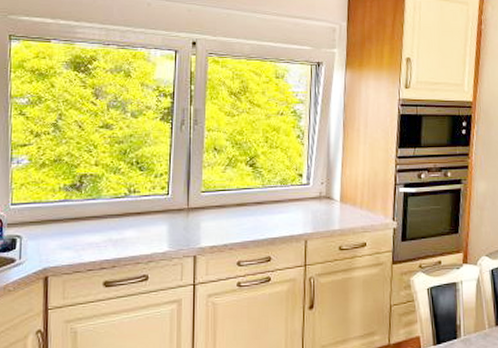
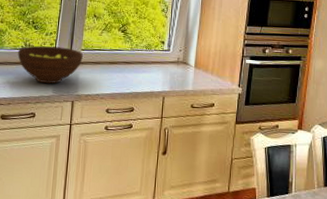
fruit bowl: none [120,190,203,238] -> present [18,45,83,84]

